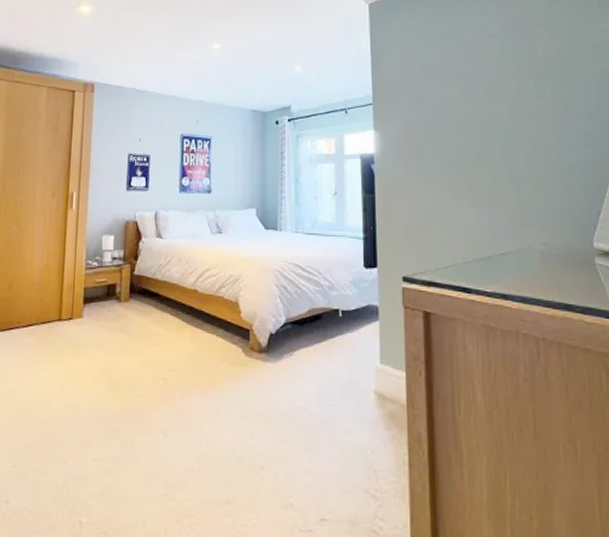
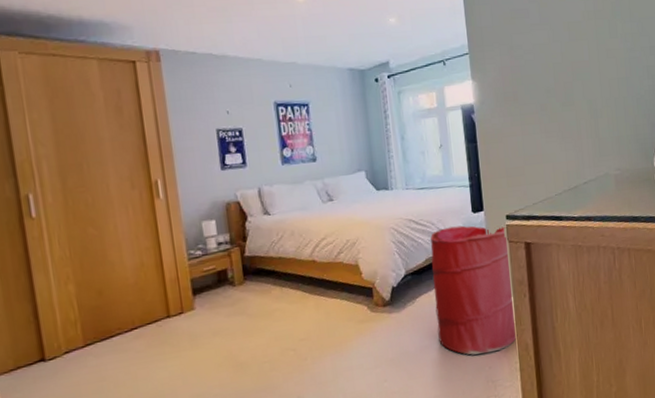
laundry hamper: none [314,279,409,435] -> present [430,225,518,355]

